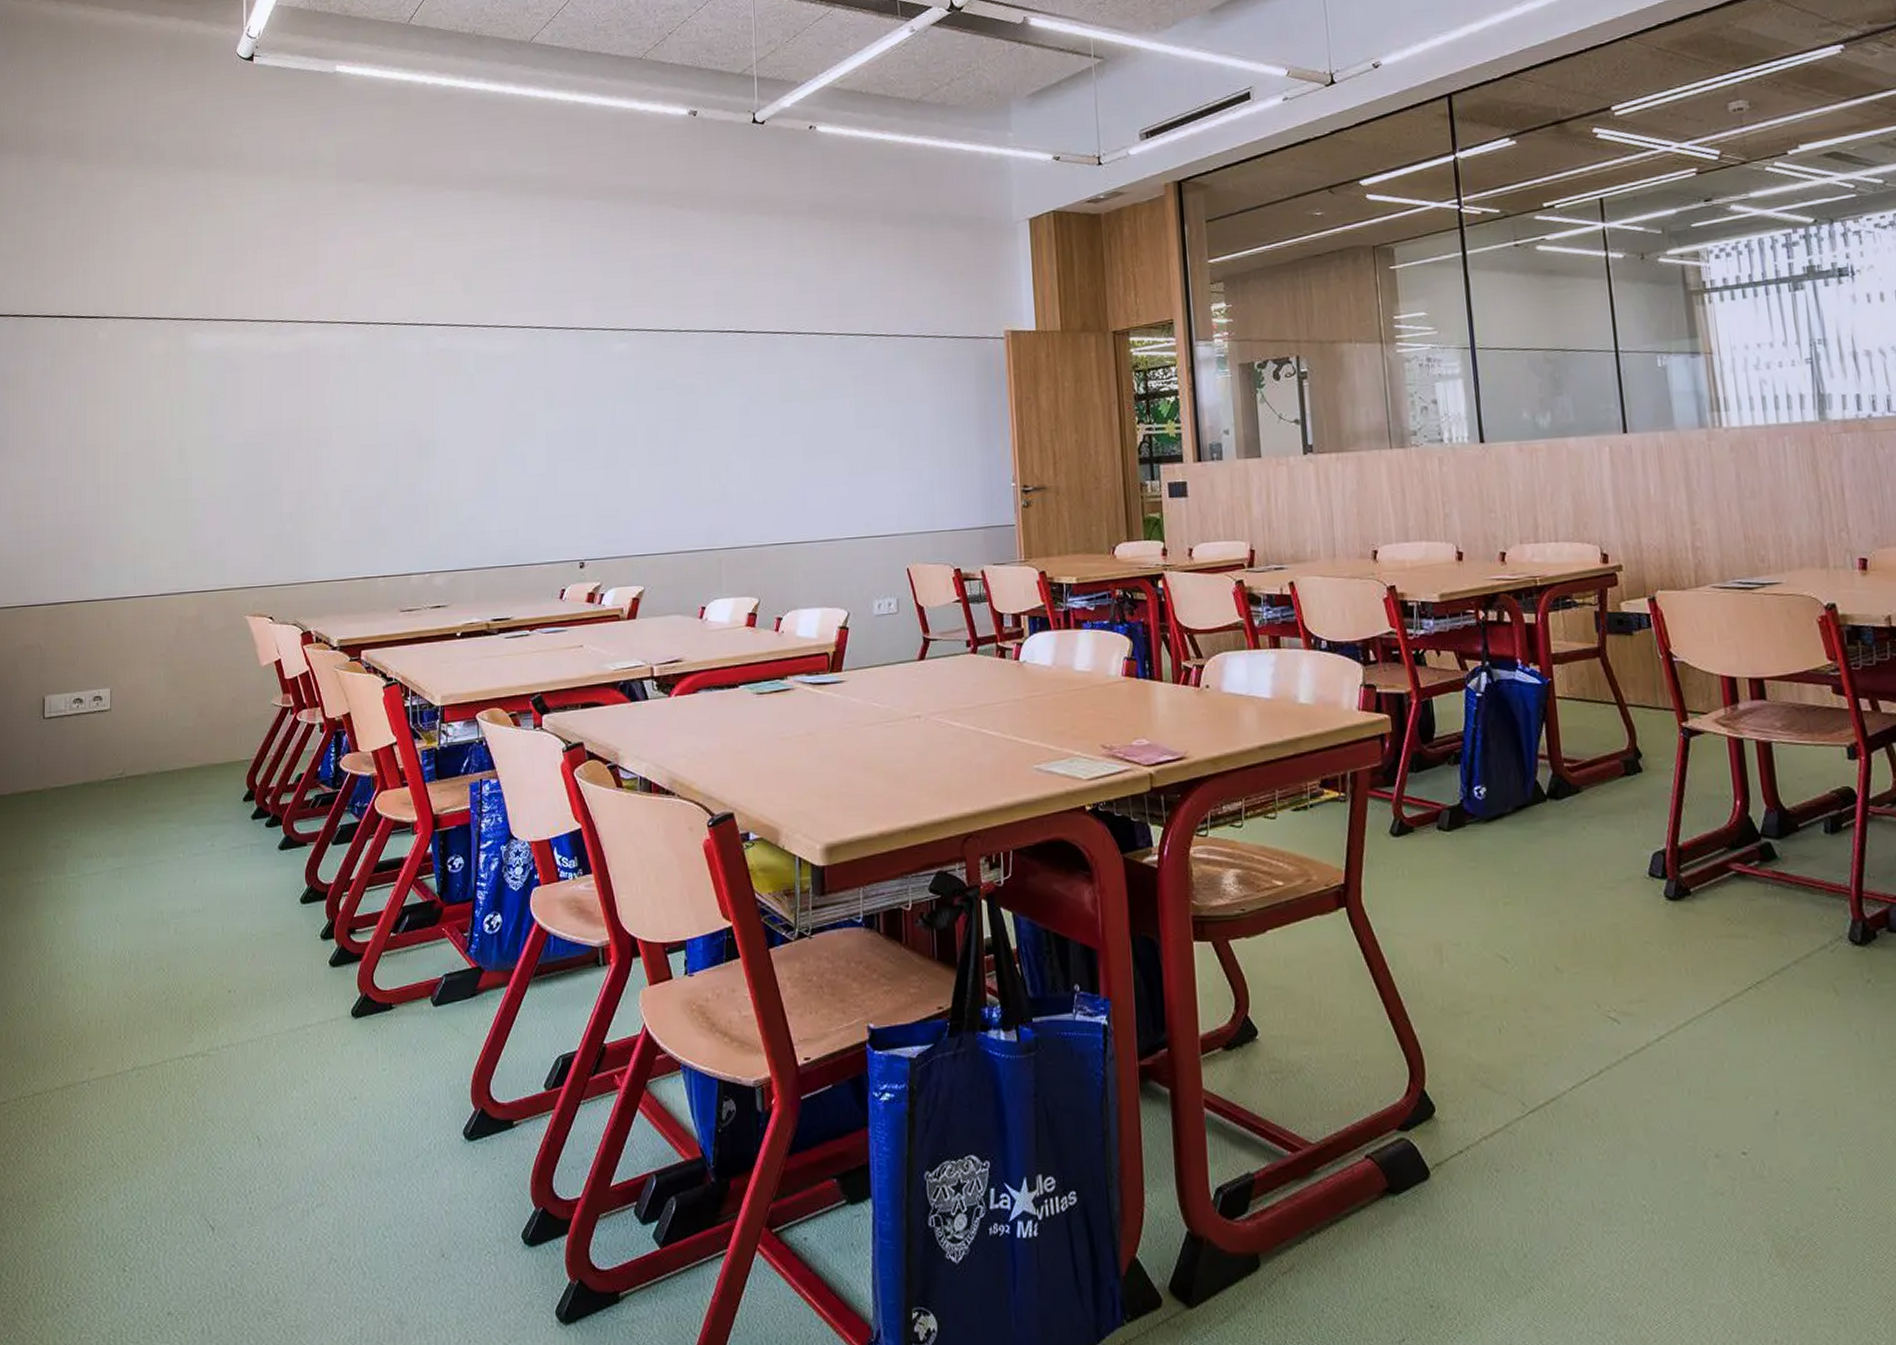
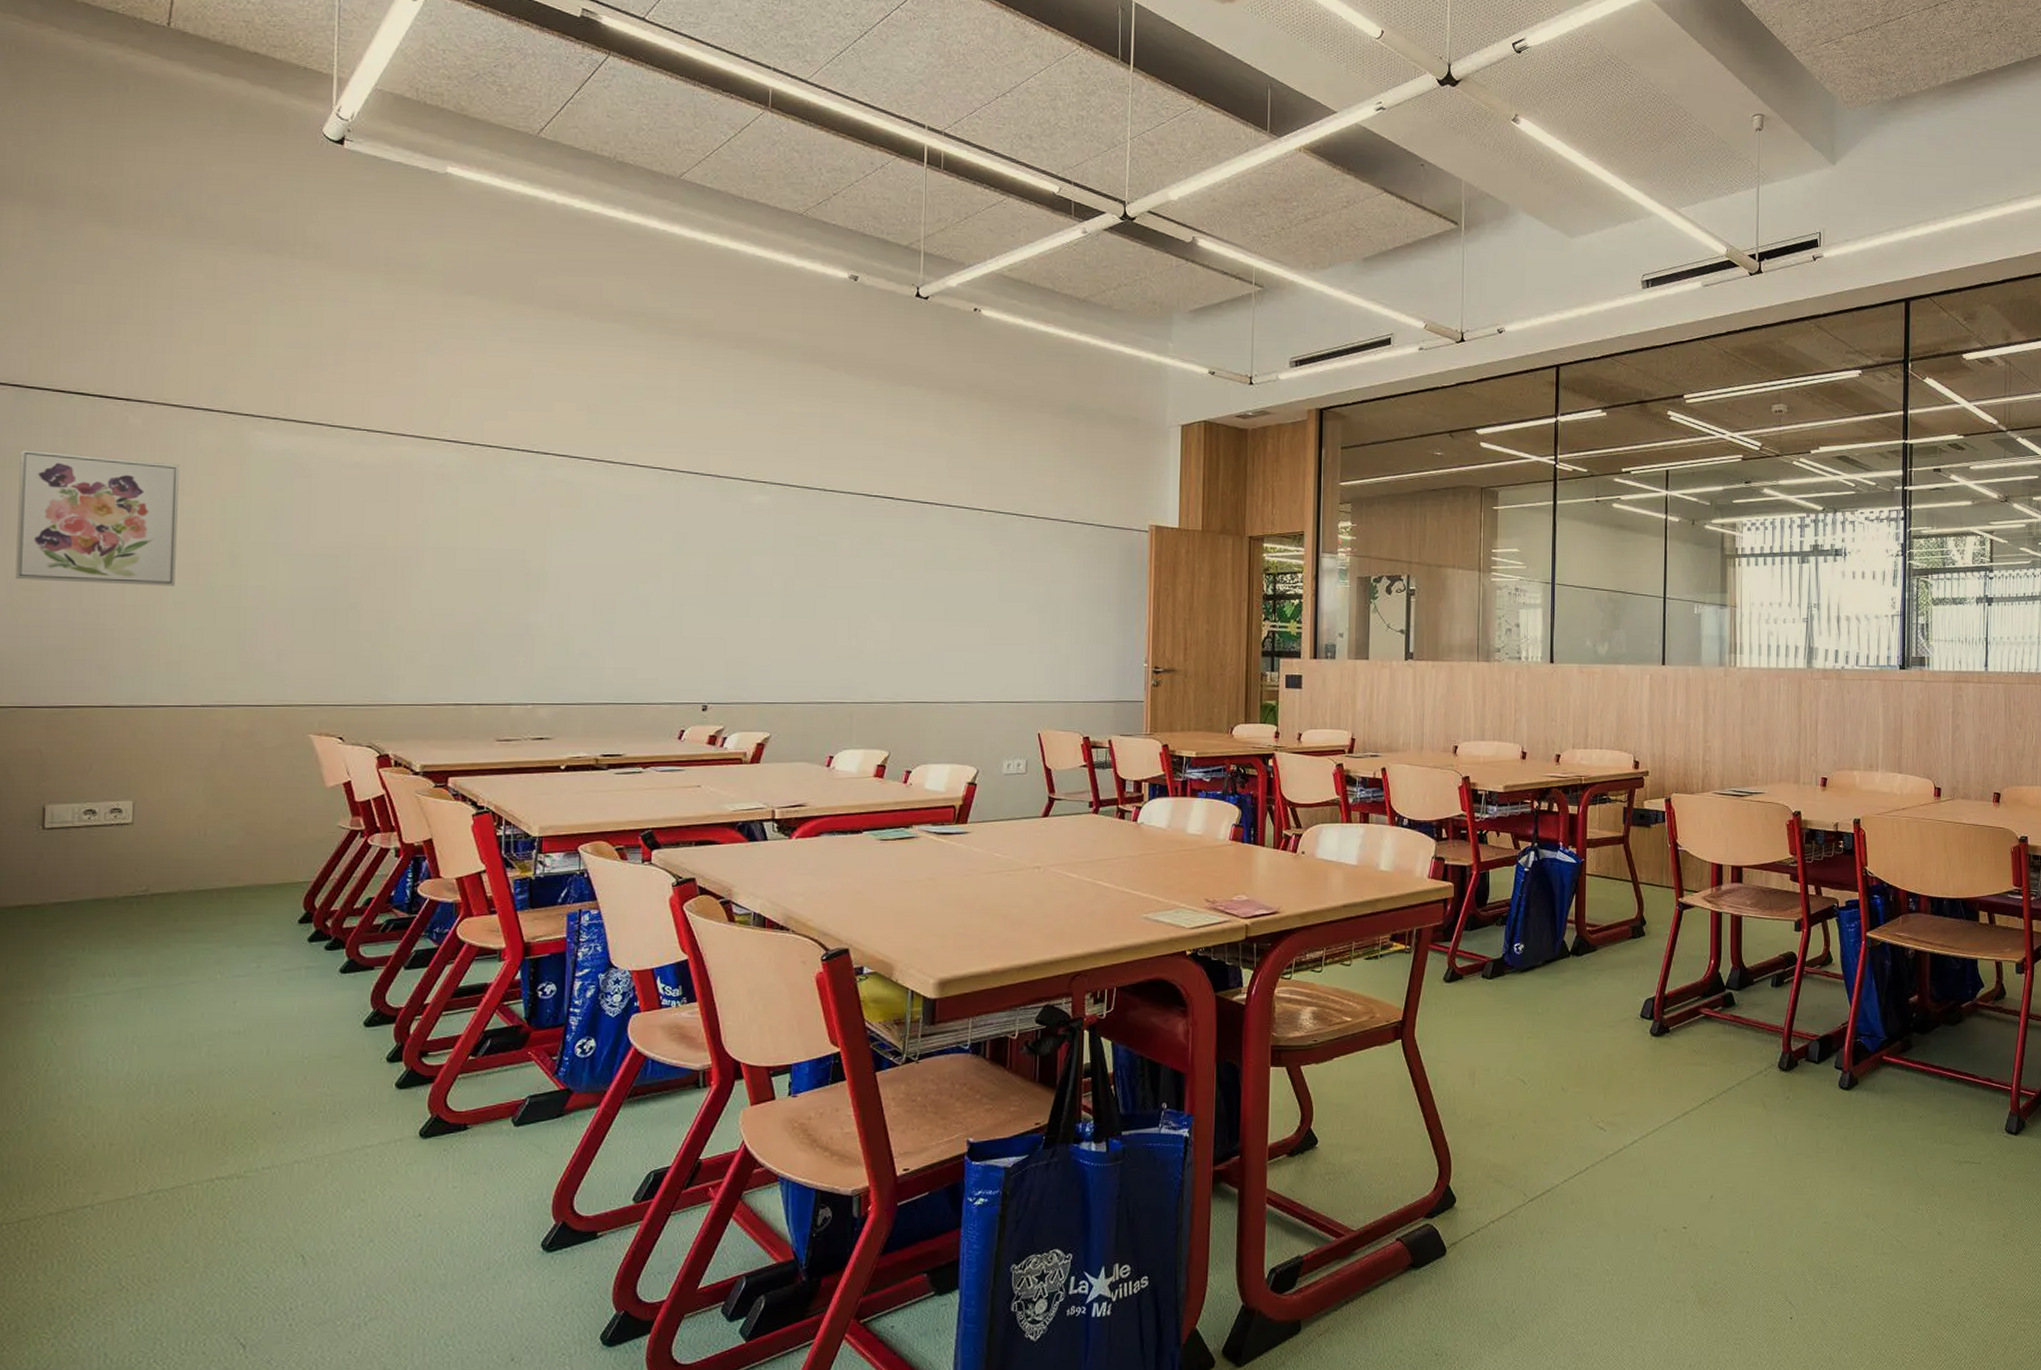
wall art: none [19,371,137,490] -> present [15,448,179,586]

